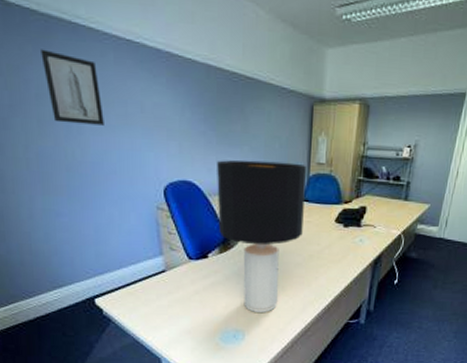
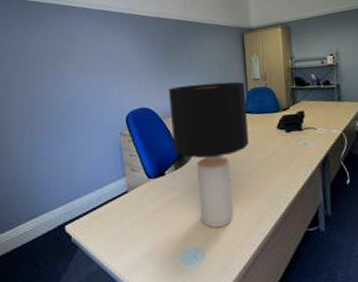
wall art: present [41,49,104,126] -> none [39,26,81,75]

